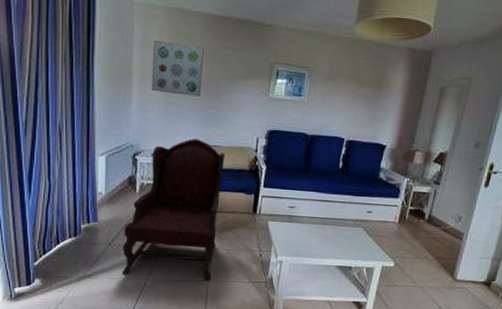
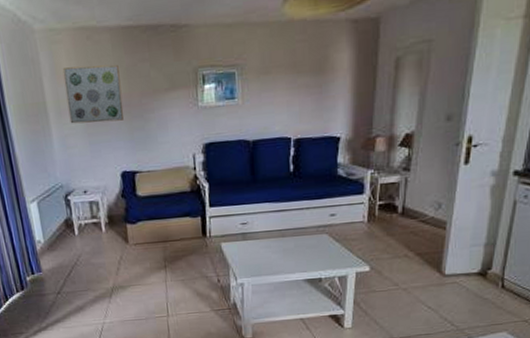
armchair: present [121,138,226,281] -> none [70,167,170,321]

